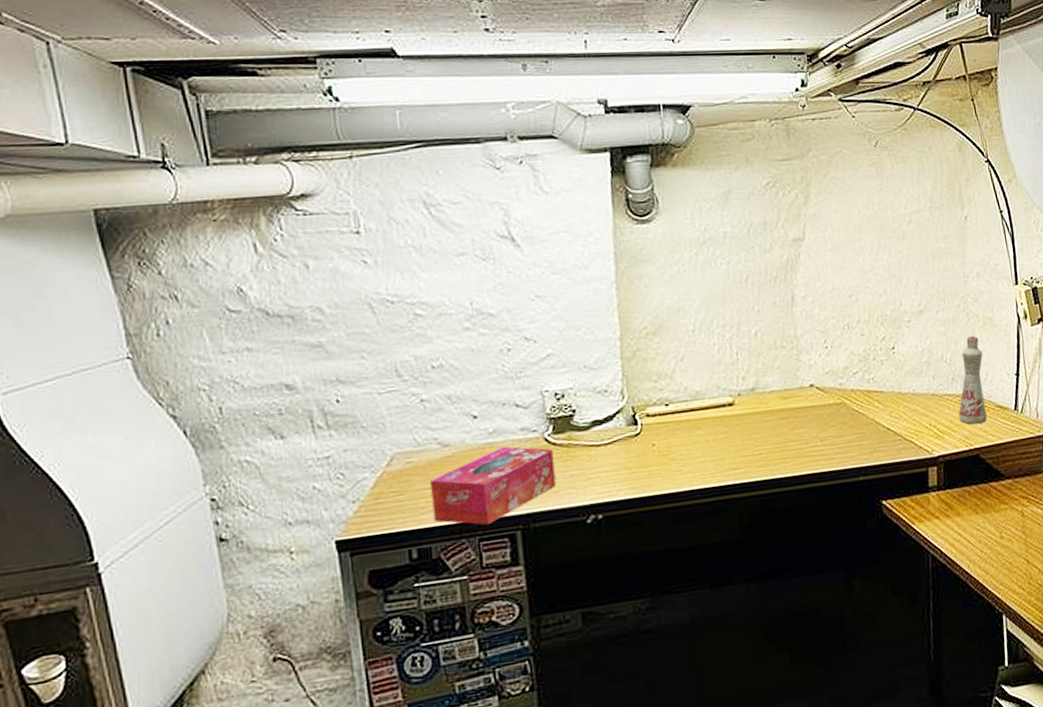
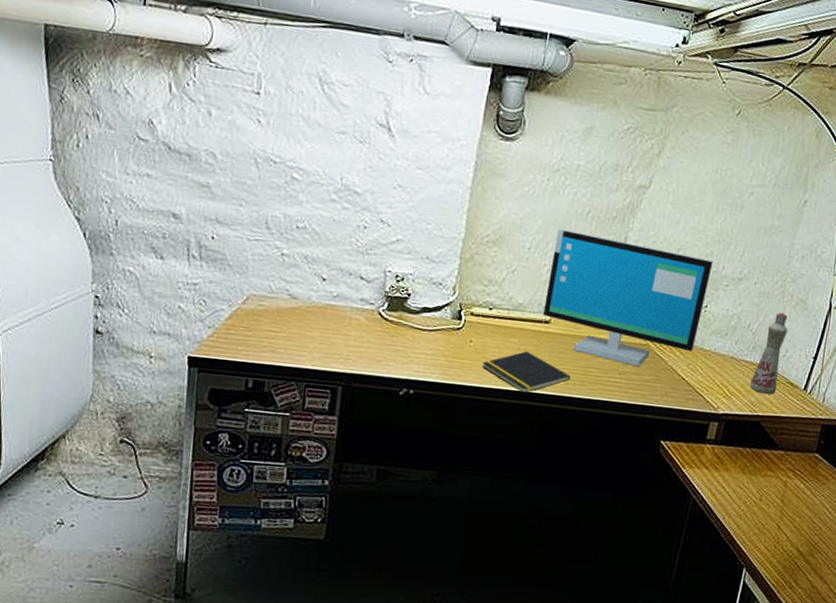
tissue box: present [430,446,556,526] -> none [272,311,384,375]
notepad: none [671,441,770,487] -> present [482,351,570,393]
computer monitor: none [719,298,892,429] -> present [543,229,713,367]

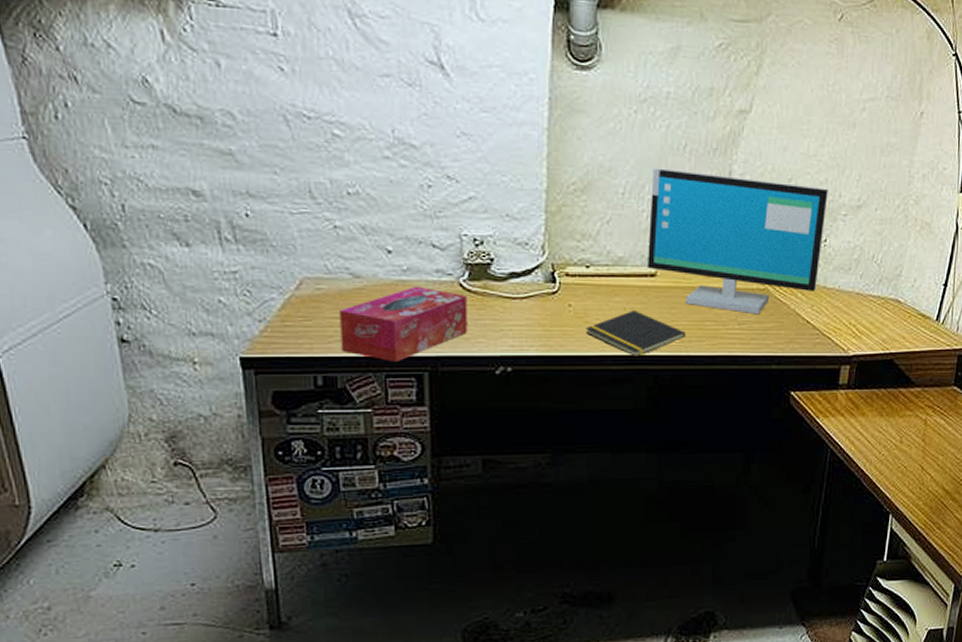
tissue box: none [272,311,384,375] -> present [340,286,468,363]
bottle: present [750,312,788,394] -> none [880,239,915,329]

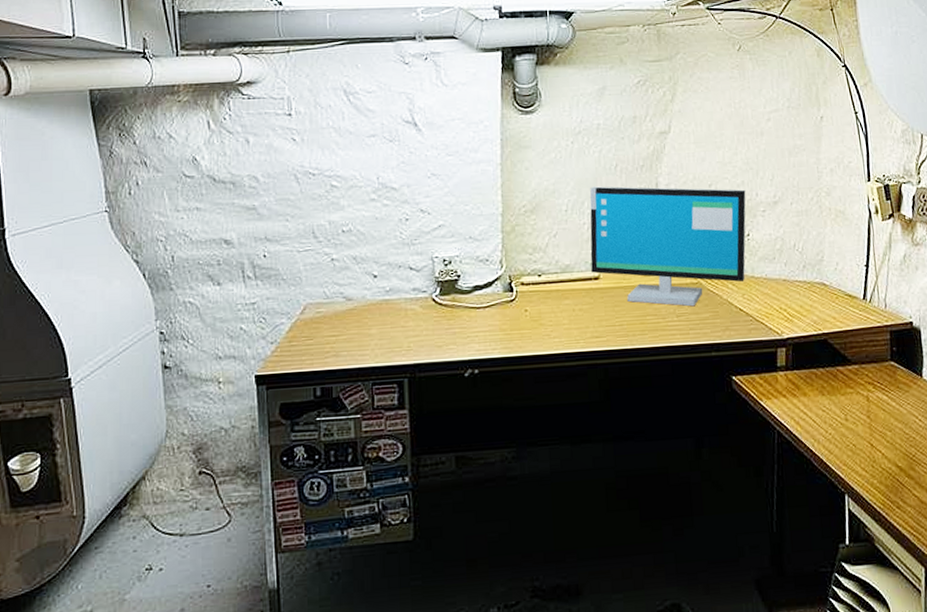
tissue box: present [340,286,468,363] -> none [335,303,440,372]
notepad: present [586,310,685,357] -> none [541,311,630,353]

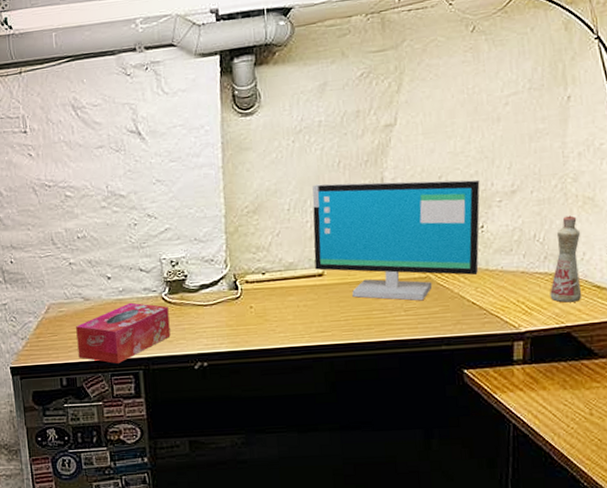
tissue box: none [335,303,440,372] -> present [76,302,171,364]
bottle: none [808,227,837,310] -> present [550,215,582,303]

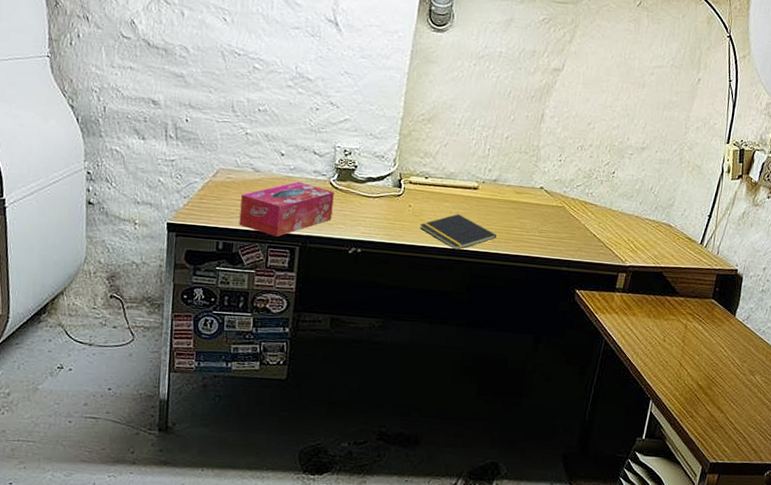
notepad: none [266,307,355,347] -> present [420,214,496,250]
computer monitor: present [312,179,480,301] -> none [472,107,619,226]
bottle: present [550,215,582,303] -> none [653,177,686,248]

